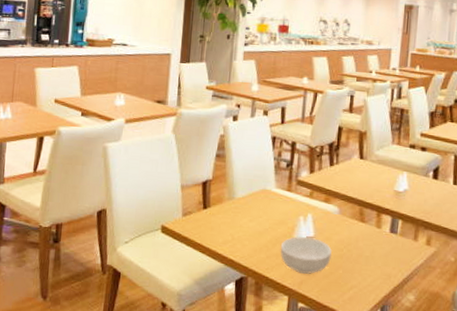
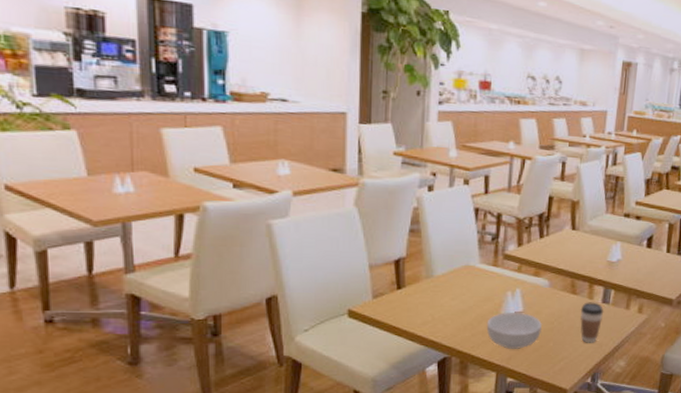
coffee cup: none [368,231,392,274] -> present [580,302,604,343]

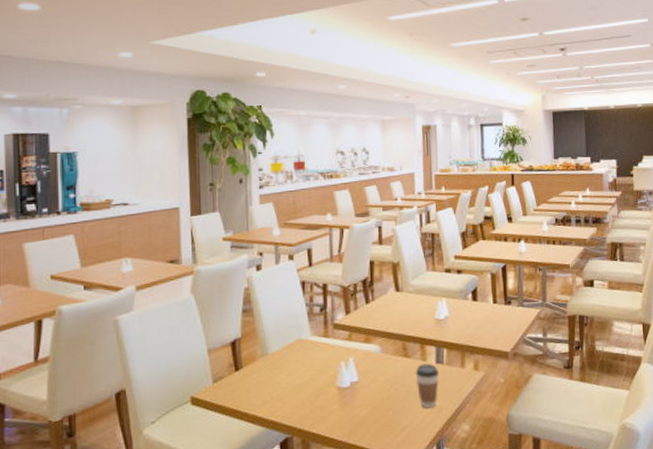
cereal bowl: present [486,313,543,349] -> none [324,382,380,423]

